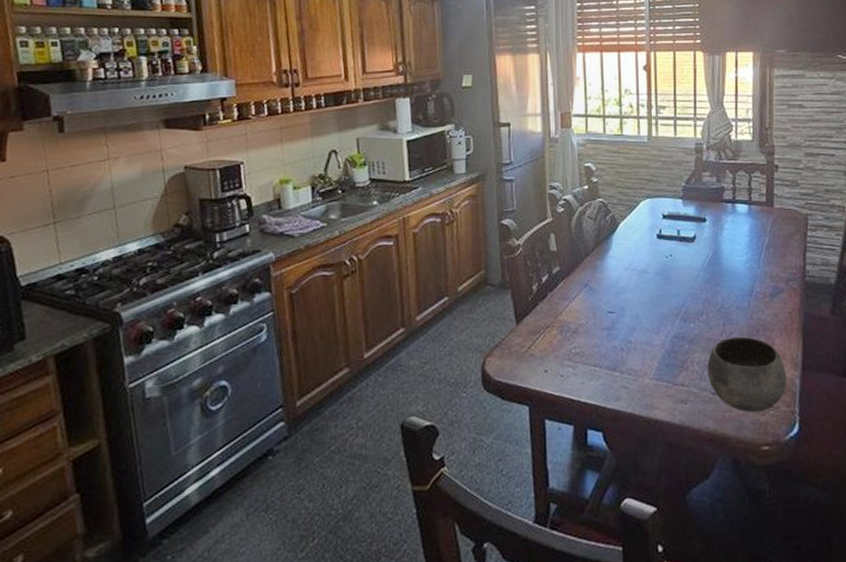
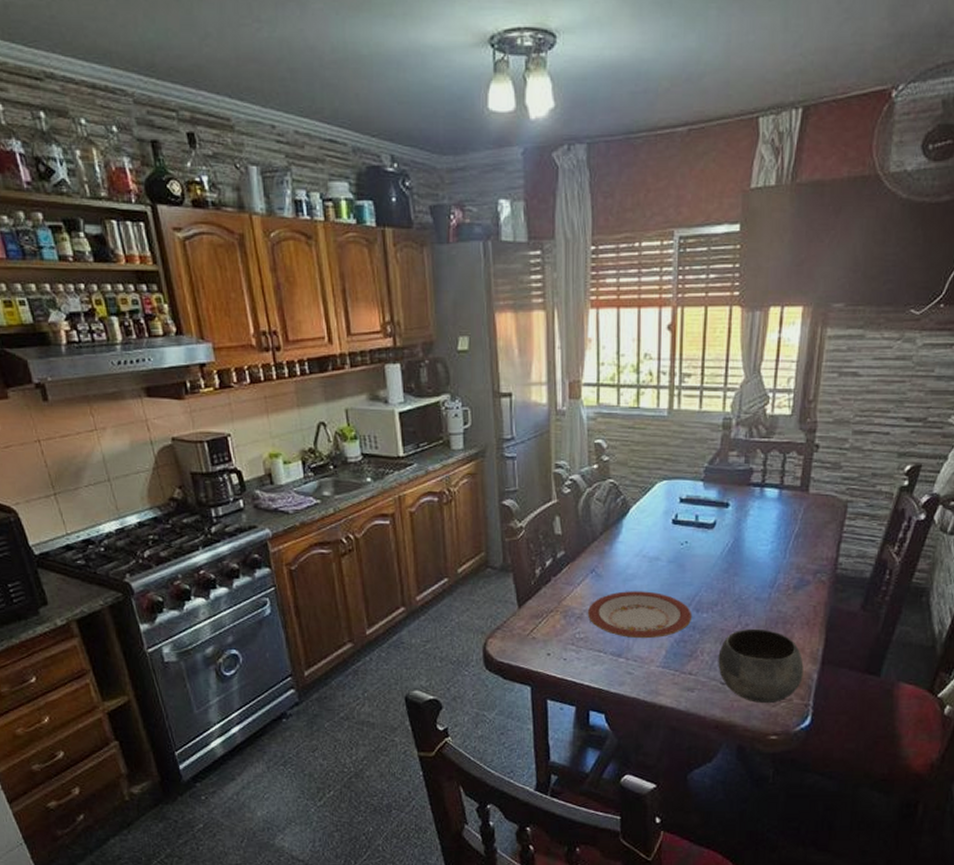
plate: none [582,303,681,352] -> present [587,591,693,639]

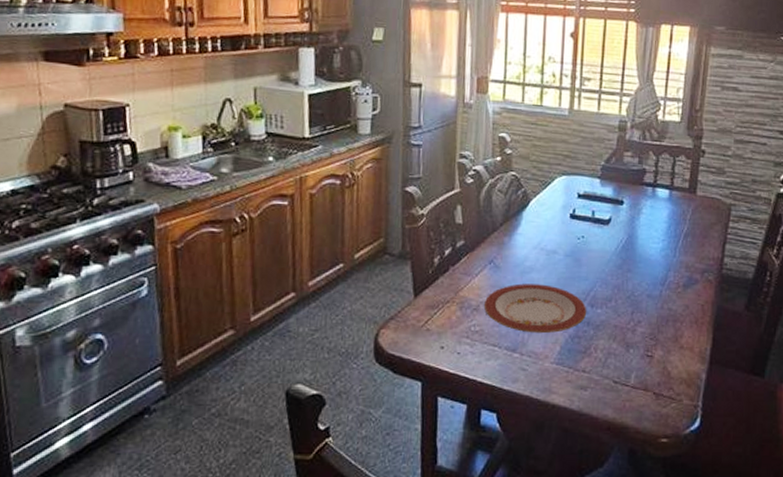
bowl: present [718,628,804,704] -> none [611,325,693,404]

